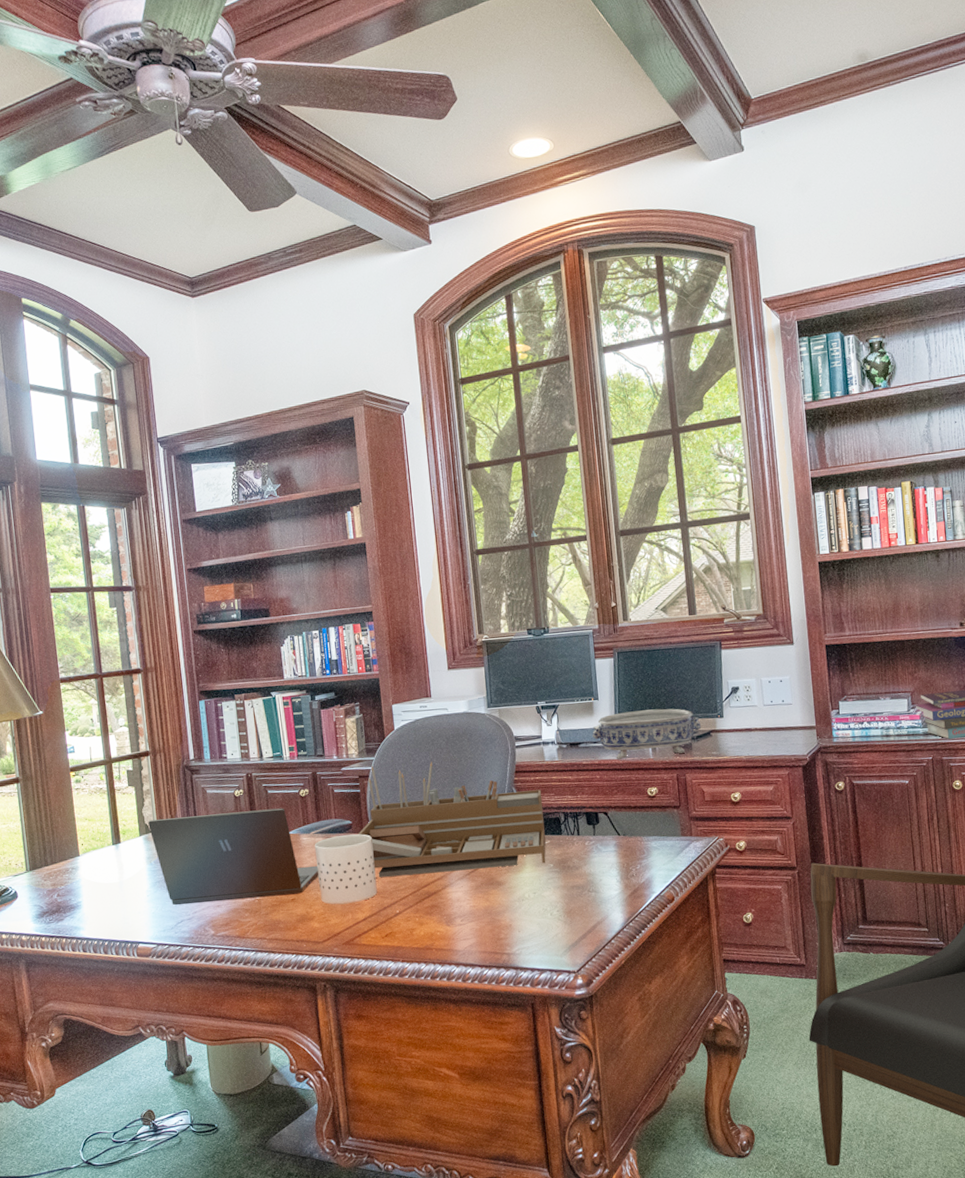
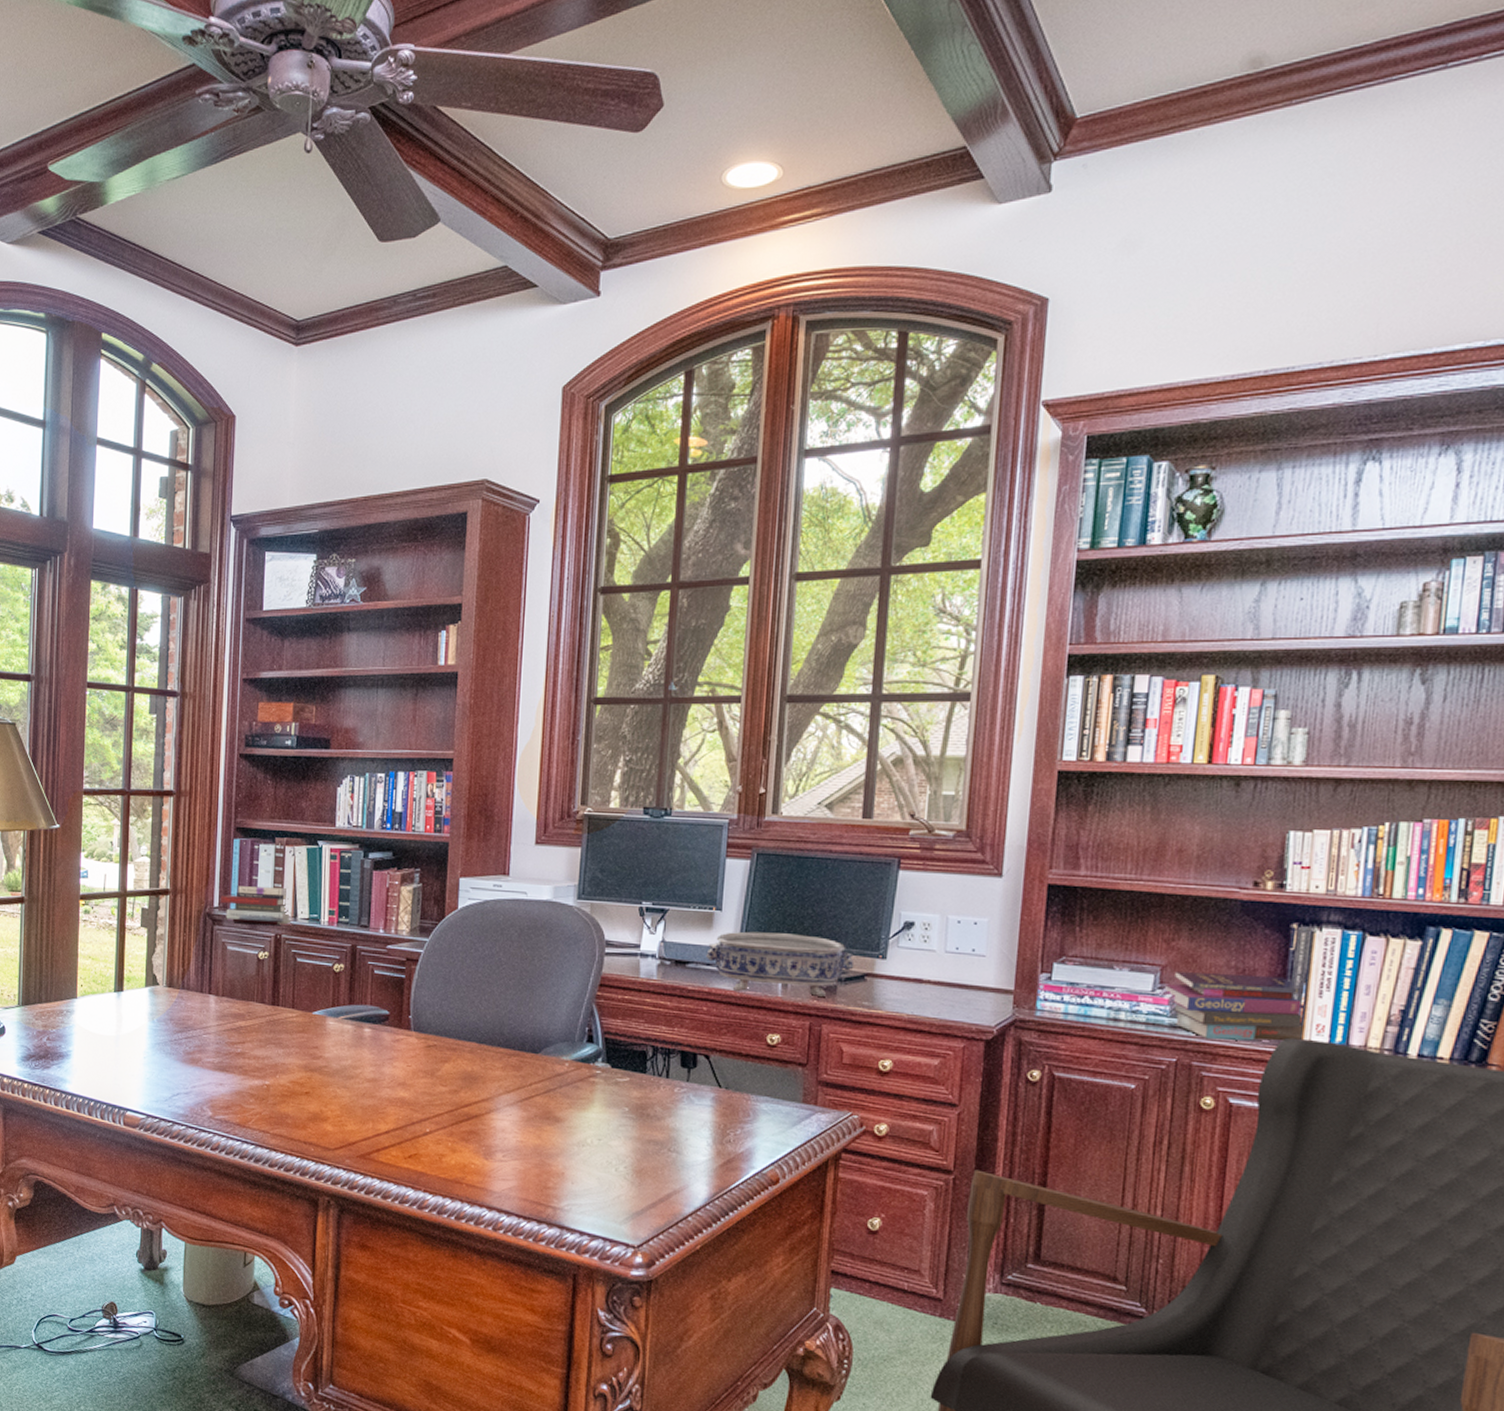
laptop: present [148,808,318,906] -> none [156,971,341,1088]
books: none [194,734,259,770] -> present [220,885,292,925]
mug: present [314,834,378,905] -> none [339,1026,411,1111]
desk organizer: present [358,761,546,877] -> none [395,948,629,1106]

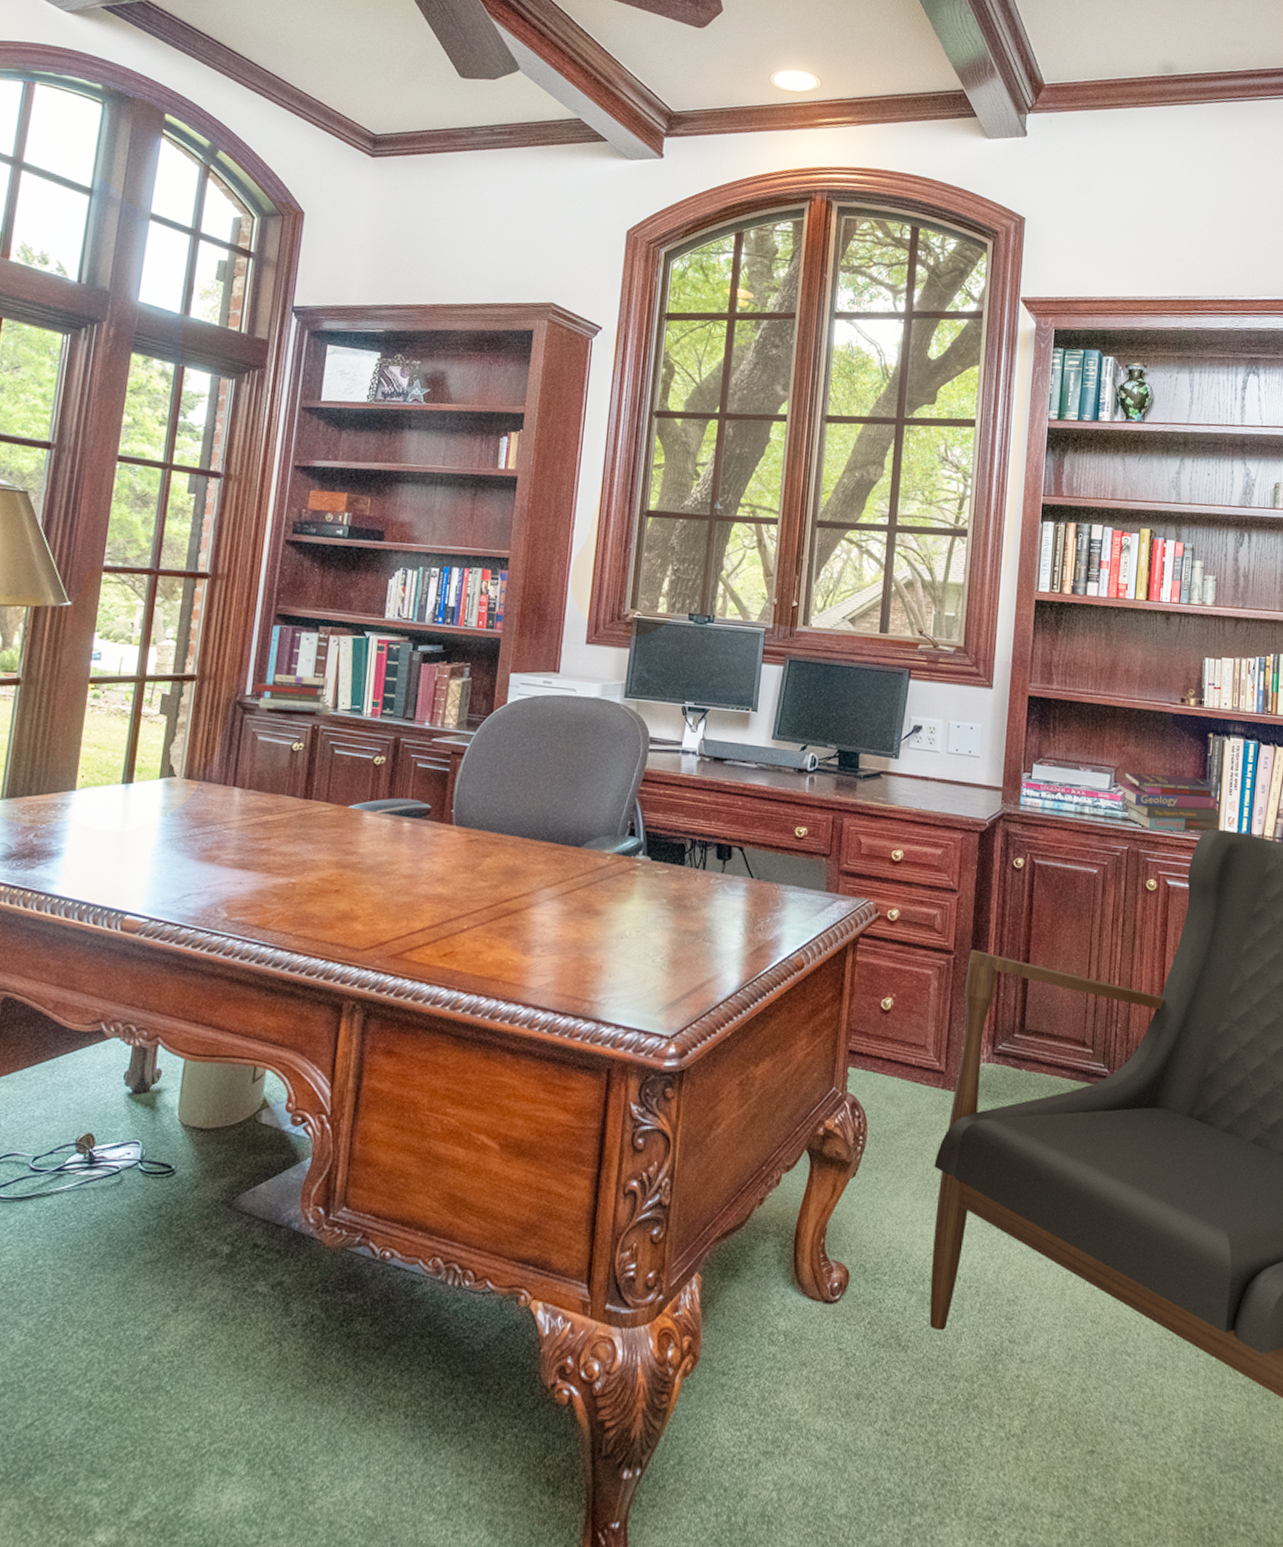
decorative bowl: present [706,931,854,998] -> none [742,731,872,794]

